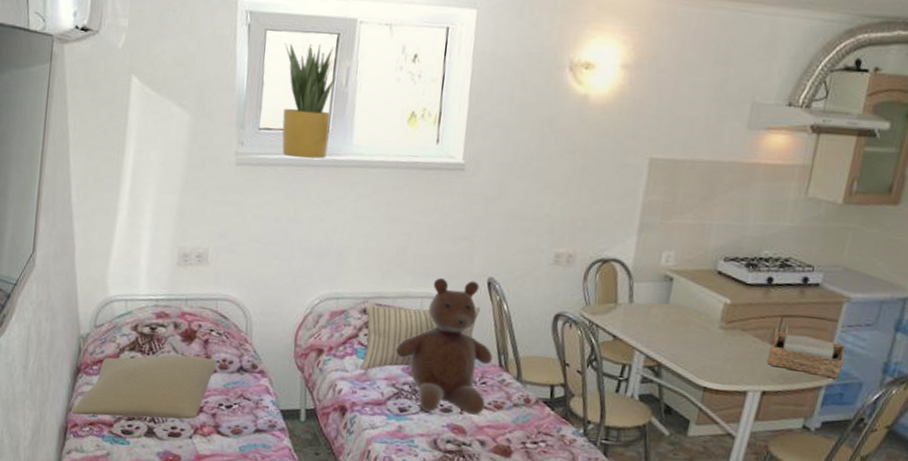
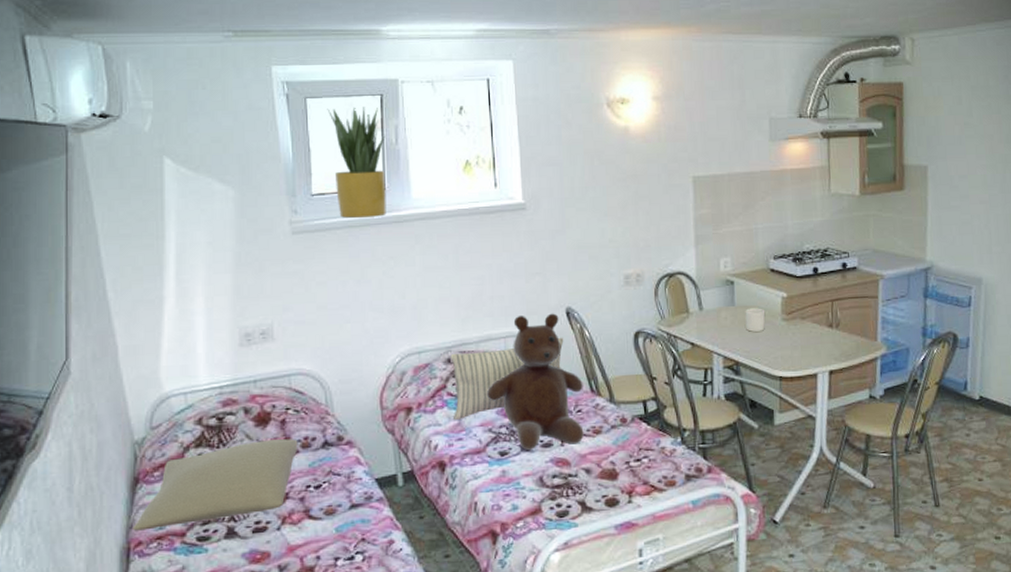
mug: none [676,309,703,337] -> present [745,308,766,333]
napkin holder: present [767,332,846,379] -> none [828,314,891,349]

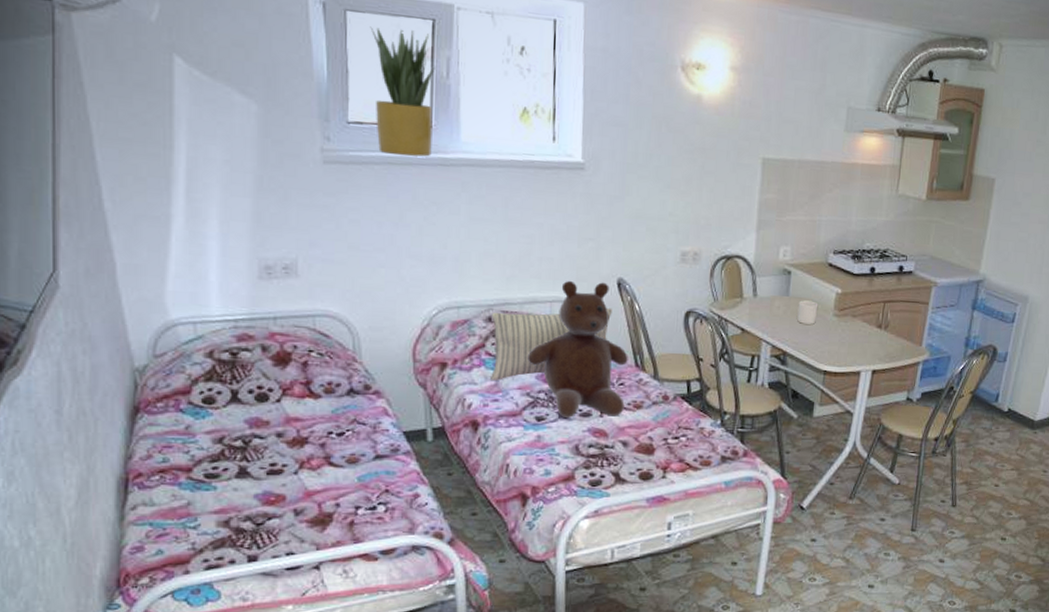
pillow: present [133,439,298,531] -> none [132,381,321,462]

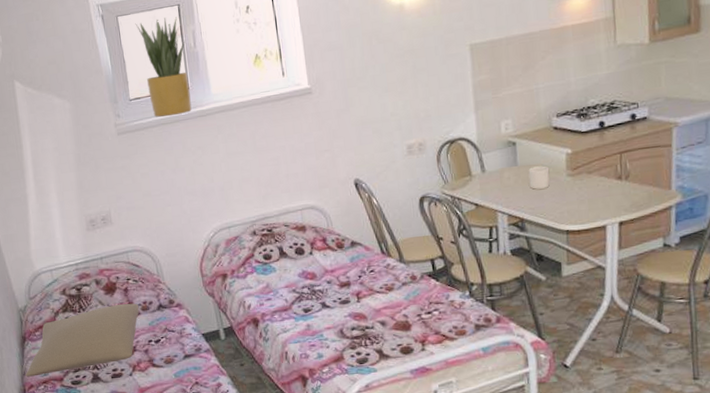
pillow: none [132,381,321,462] -> present [25,303,140,377]
pillow: present [491,307,613,381] -> none [255,206,354,283]
teddy bear: present [526,280,628,418] -> none [288,185,378,307]

